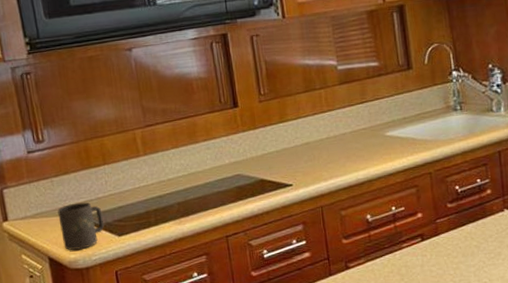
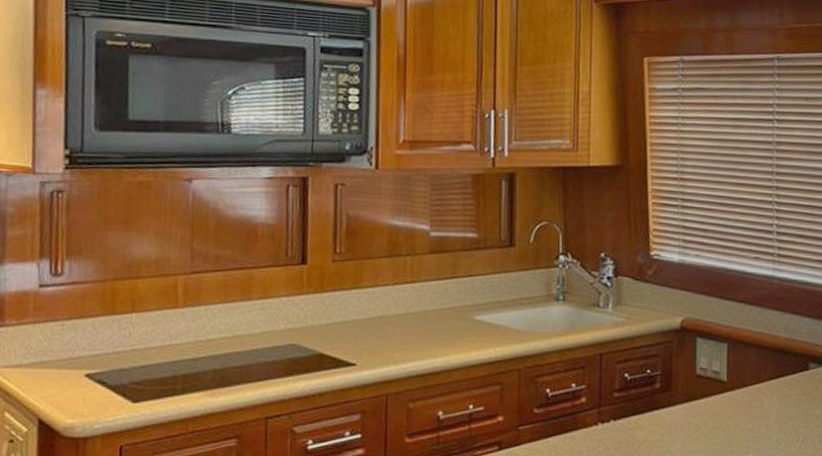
mug: present [57,202,105,250] -> none [61,355,118,413]

